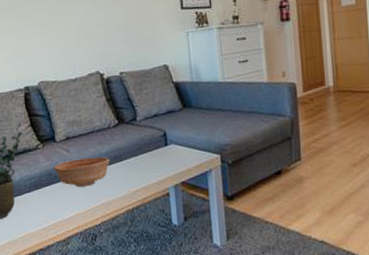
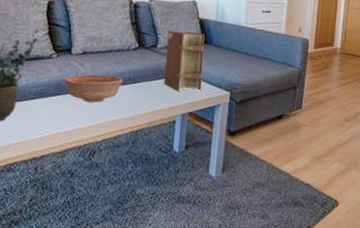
book: none [144,97,190,162] -> present [163,30,205,91]

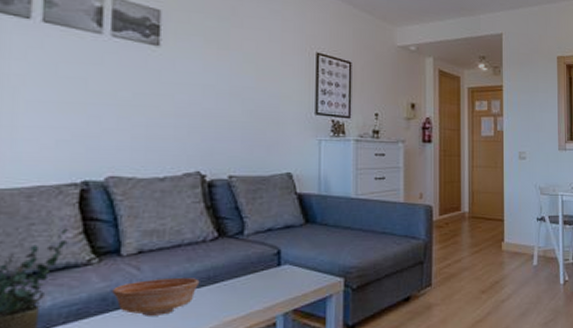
book: present [163,30,205,91] -> none [256,211,308,285]

